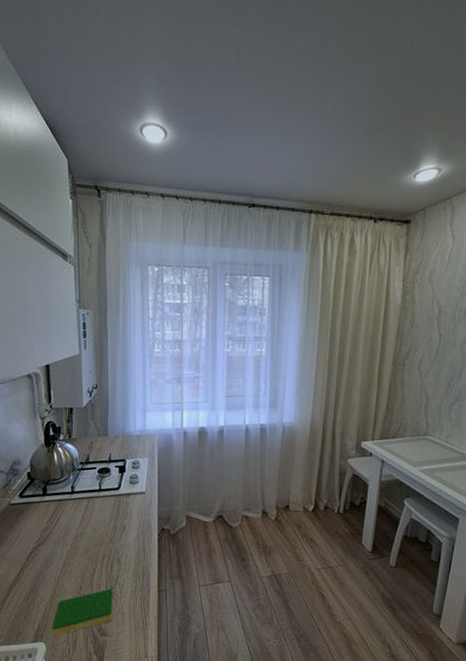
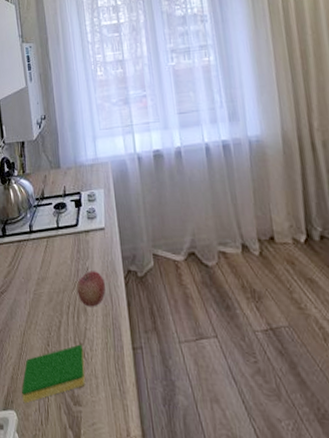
apple: none [113,528,140,558] -> present [77,271,106,307]

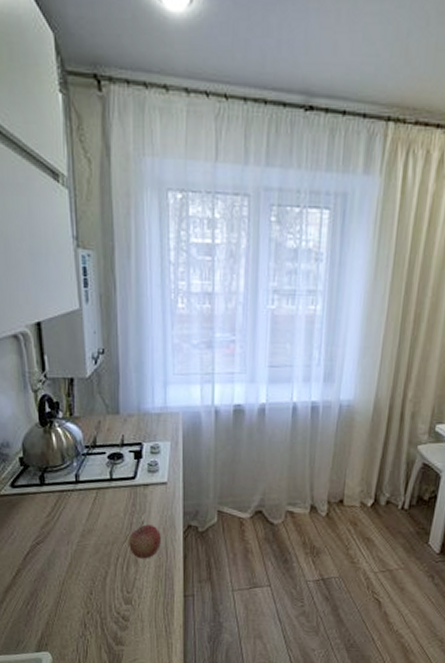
dish sponge: present [22,344,85,404] -> none [58,593,131,646]

